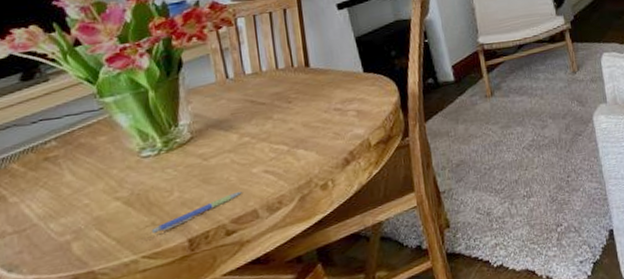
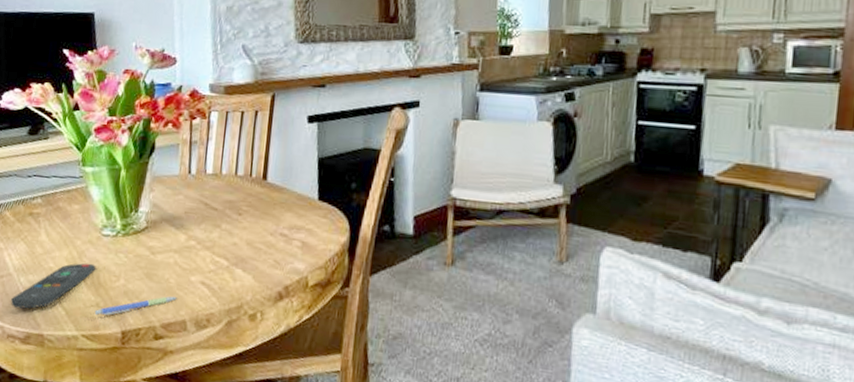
remote control: none [43,187,142,256] -> present [11,263,95,309]

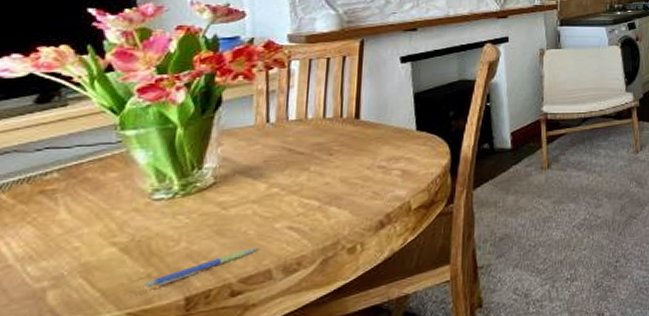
remote control: present [11,263,95,309] -> none [11,232,144,304]

